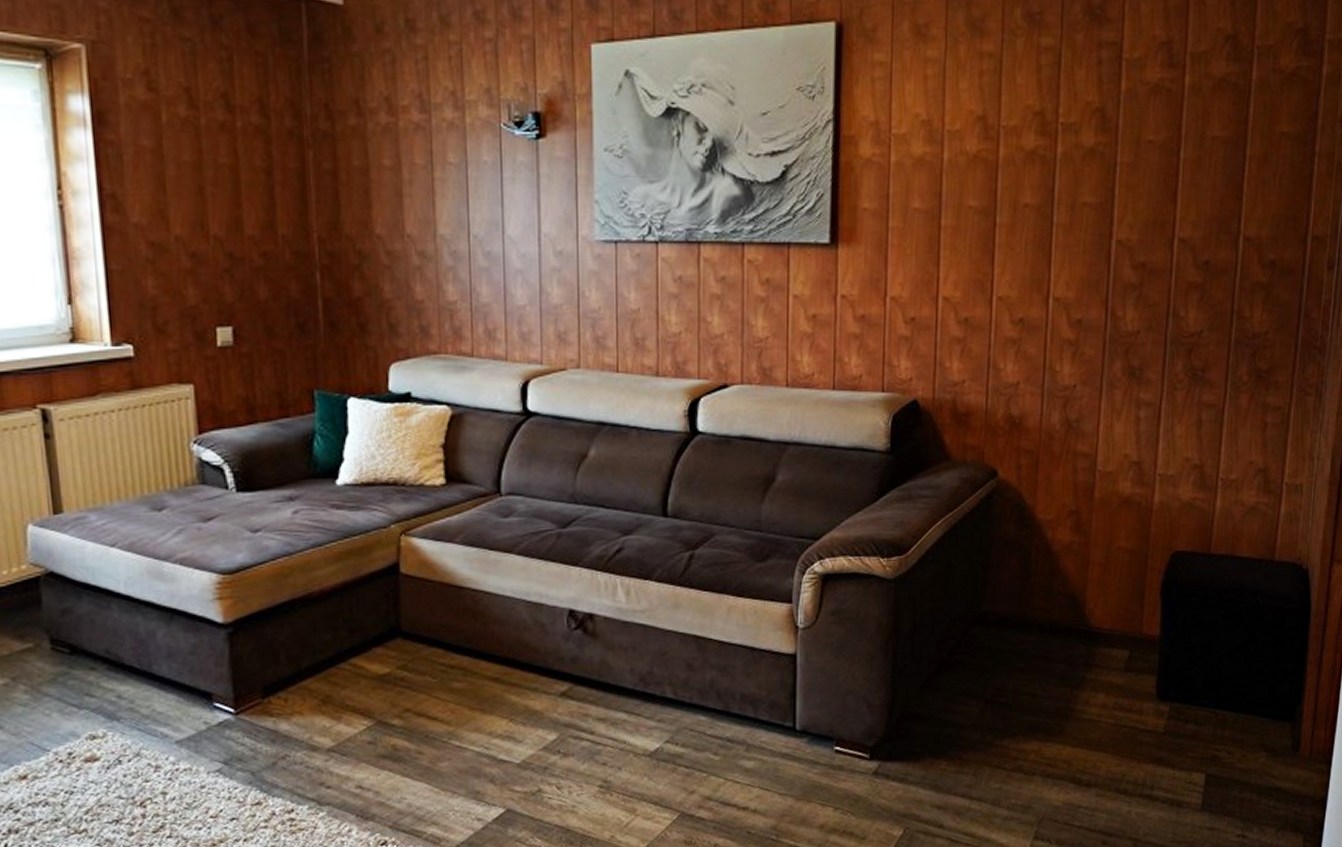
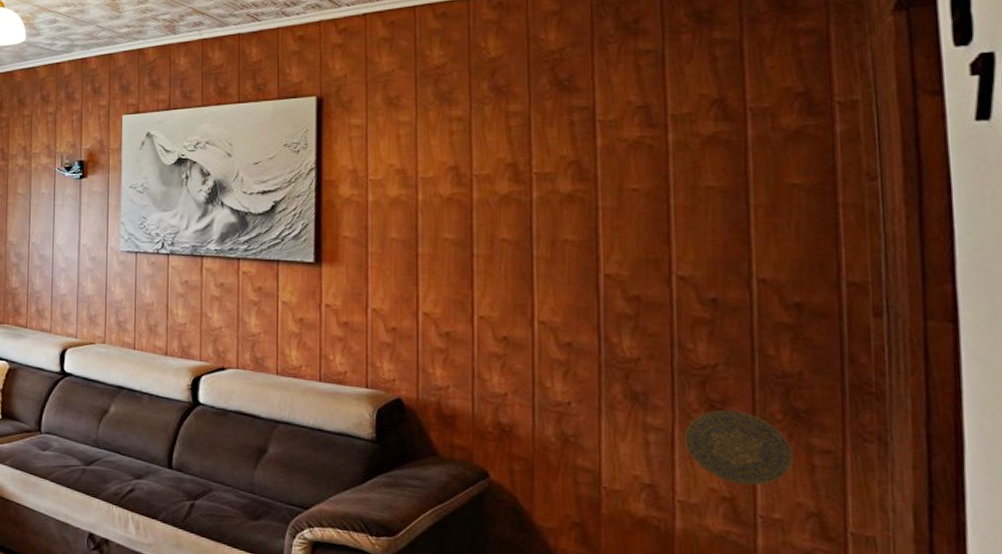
decorative plate: none [1169,376,1252,450] -> present [684,409,793,486]

